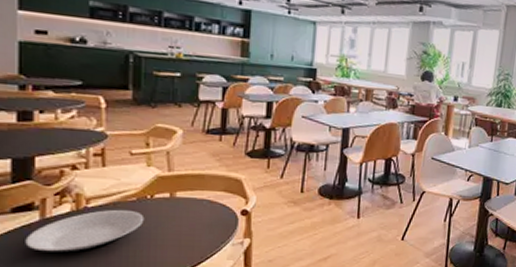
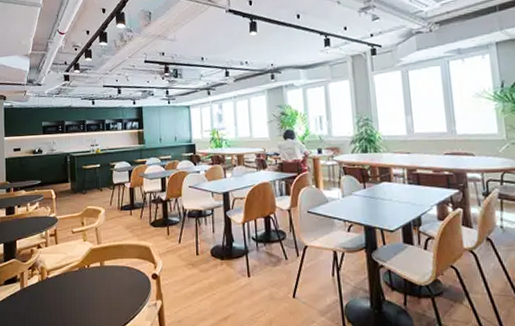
plate: present [25,209,145,254] -> none [13,278,85,317]

